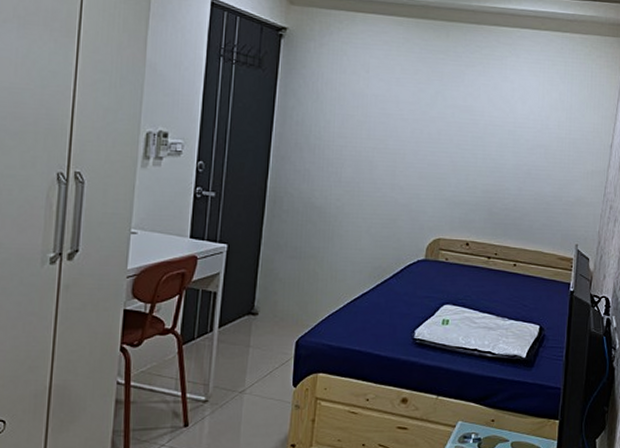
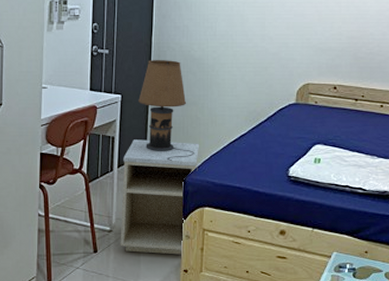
nightstand: none [216,296,316,428] -> present [120,139,199,255]
table lamp: none [248,206,310,320] -> present [138,60,194,161]

